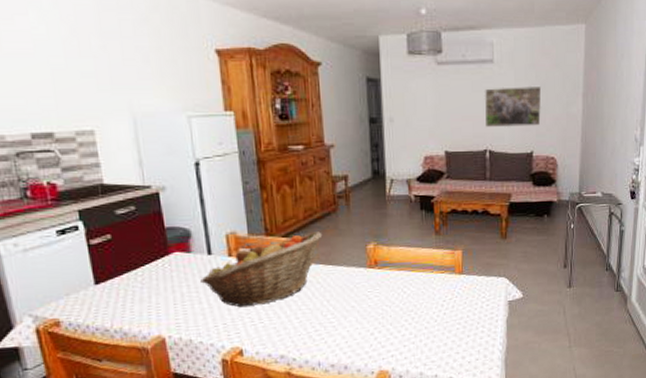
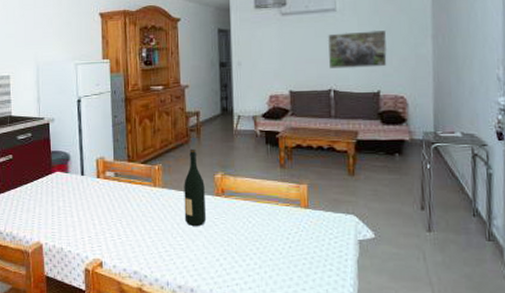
fruit basket: present [201,231,323,308] -> none [74,160,176,223]
wine bottle: none [333,217,359,302] -> present [184,148,207,226]

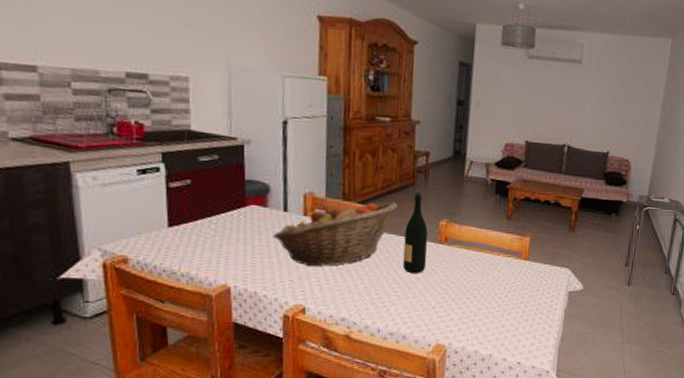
fruit basket: none [74,160,176,223] -> present [273,202,398,267]
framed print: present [327,29,388,69] -> none [566,86,624,129]

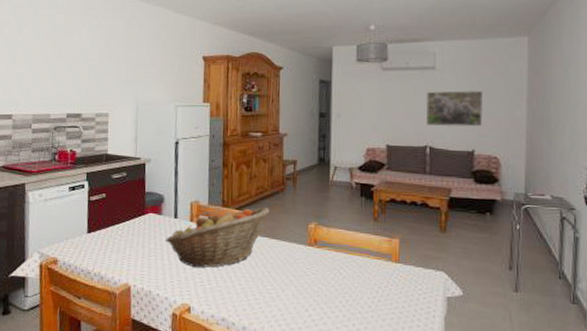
wine bottle: present [402,191,428,273] -> none [276,197,298,275]
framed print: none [566,86,624,129] -> present [425,90,484,127]

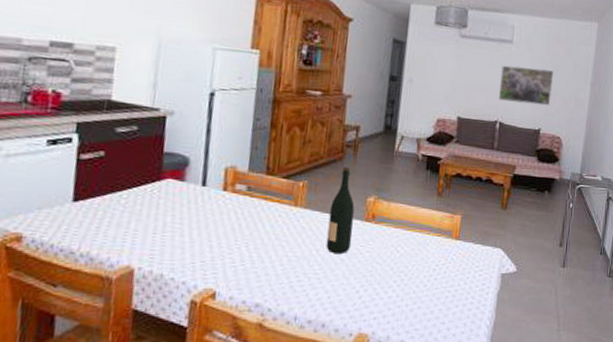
fruit basket: present [165,207,270,268] -> none [188,177,324,246]
wine bottle: none [276,197,298,275] -> present [326,166,355,253]

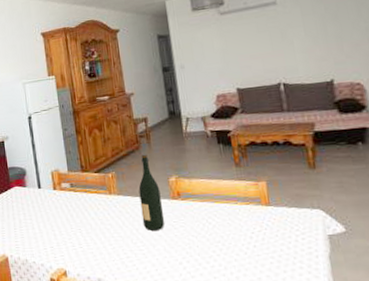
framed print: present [498,65,554,106] -> none [270,17,338,62]

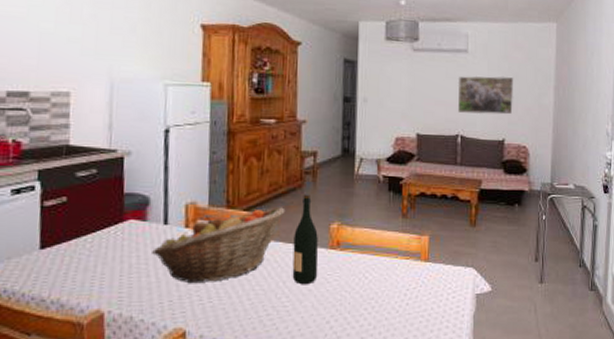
fruit basket: none [33,167,129,234] -> present [152,207,285,284]
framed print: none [270,17,338,62] -> present [457,75,514,115]

